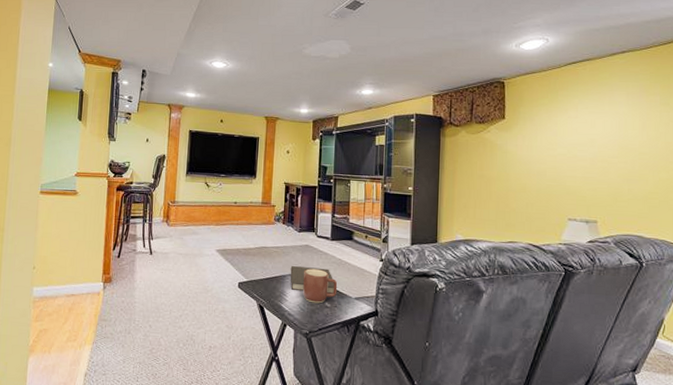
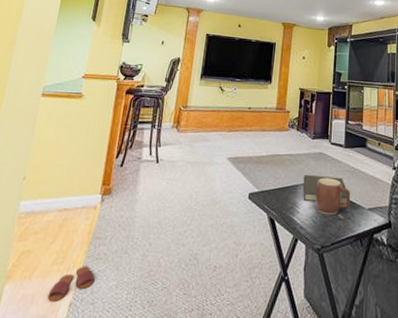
slippers: none [66,343,104,372] -> present [47,266,95,302]

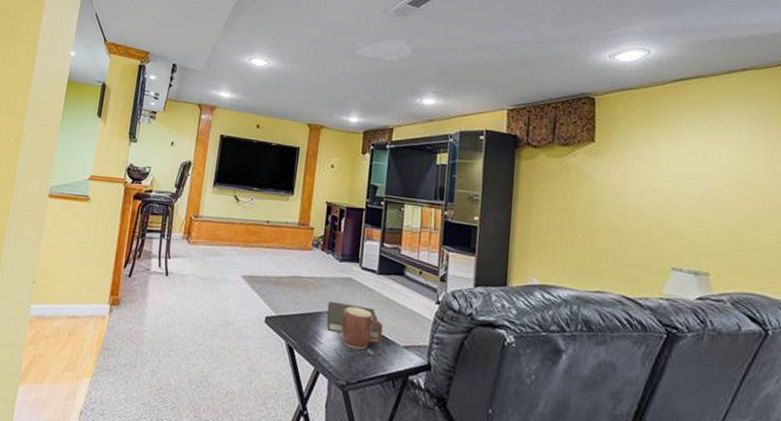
slippers: present [47,266,95,302] -> none [59,376,105,408]

